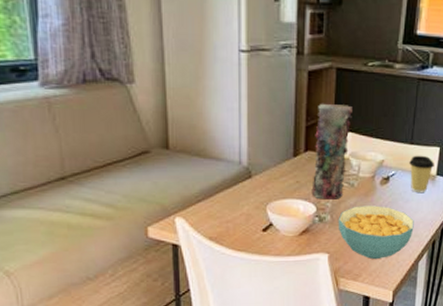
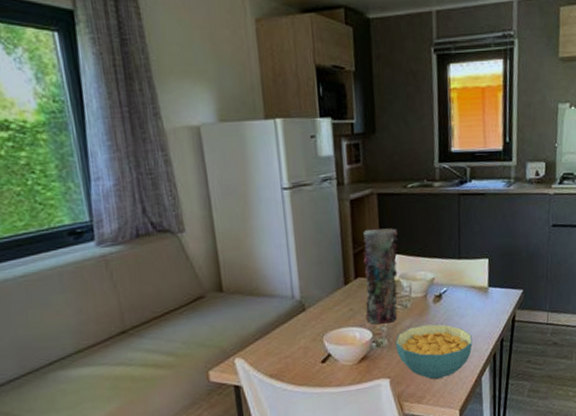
coffee cup: present [409,155,434,194] -> none [459,268,485,307]

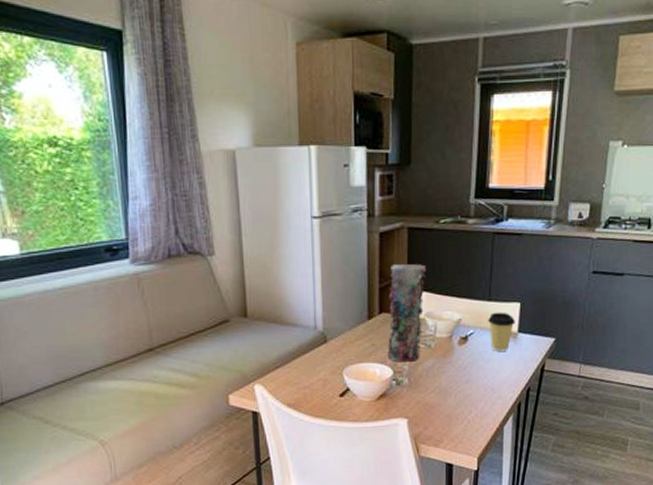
cereal bowl: present [395,324,473,380] -> none [416,367,497,424]
coffee cup: none [459,268,485,307] -> present [488,312,515,353]

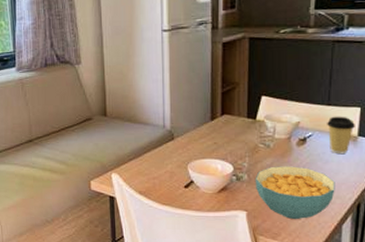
vase: present [387,263,427,362] -> none [228,70,267,160]
cereal bowl: none [416,367,497,424] -> present [255,166,335,220]

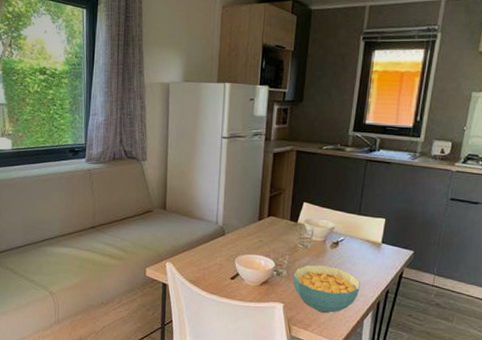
coffee cup: present [327,116,355,155] -> none [357,224,380,258]

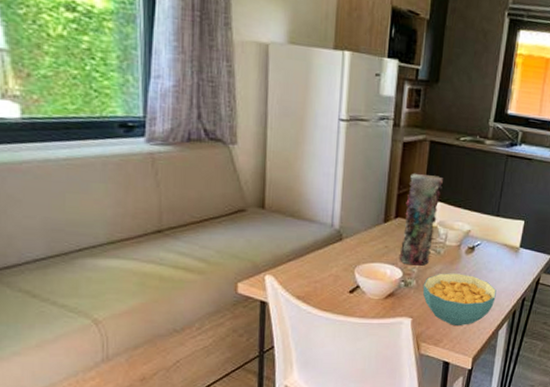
vase: none [271,178,310,258] -> present [399,173,444,266]

